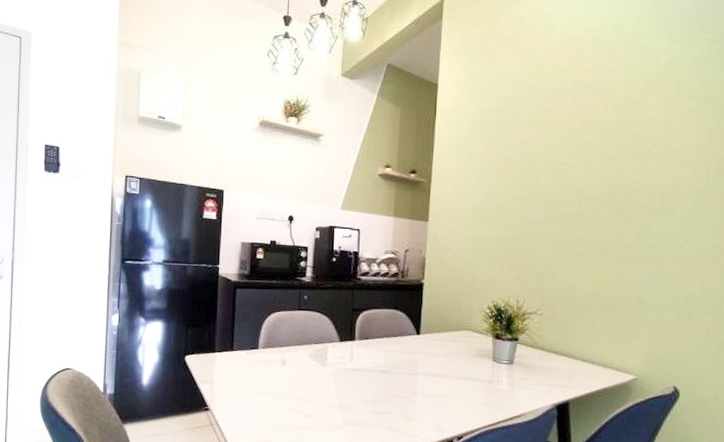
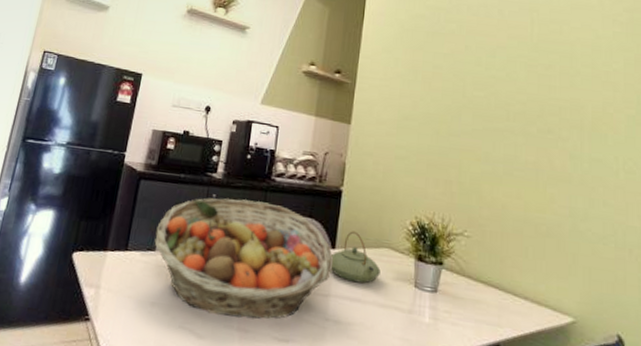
fruit basket: none [256,298,419,398] -> present [154,198,334,319]
teapot: none [416,318,462,362] -> present [330,231,381,284]

